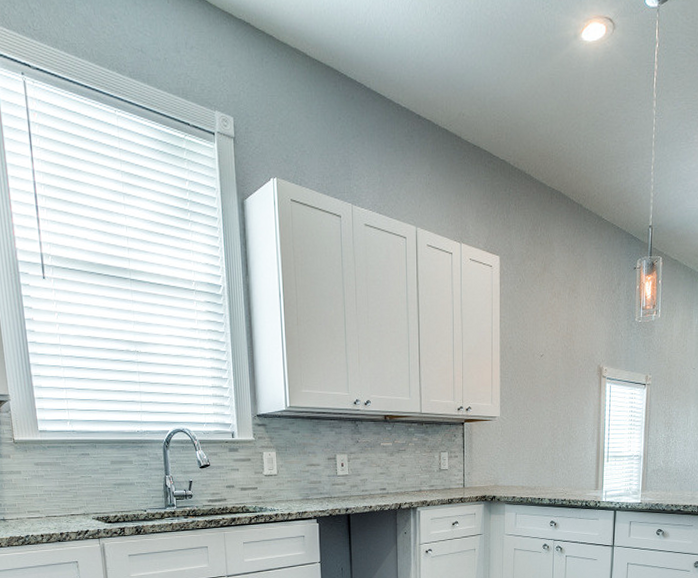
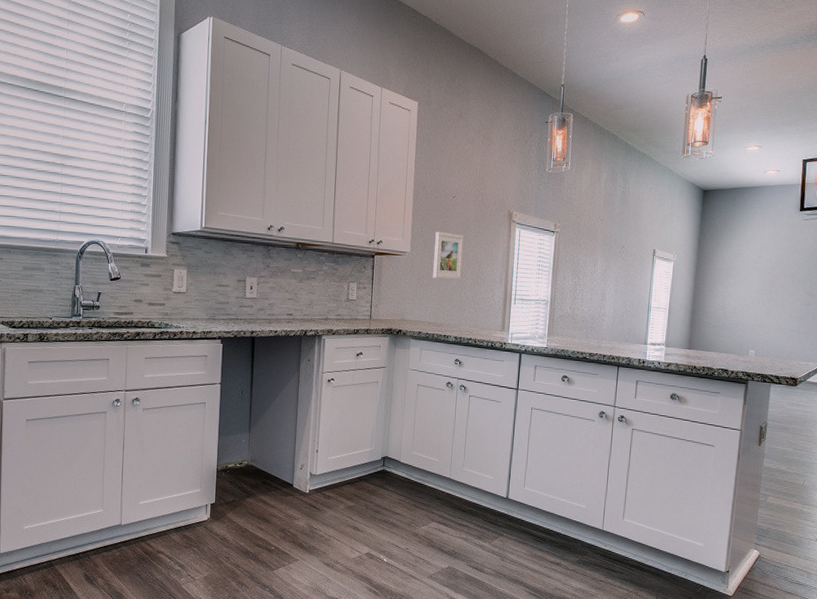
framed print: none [523,393,554,442] -> present [432,231,464,280]

